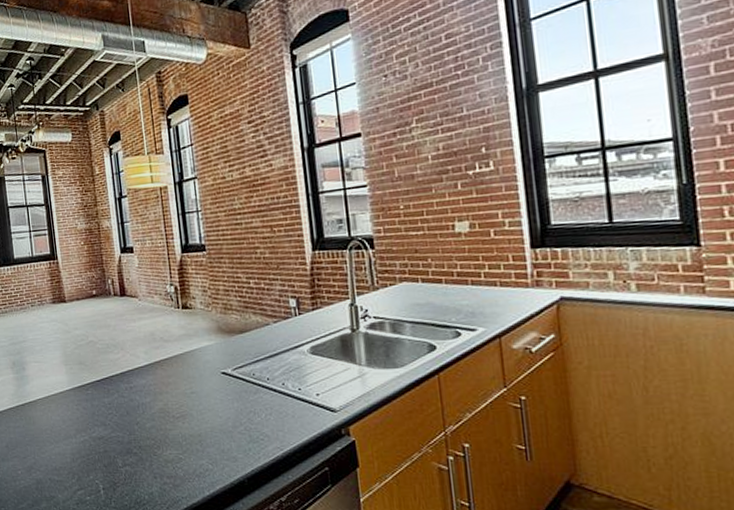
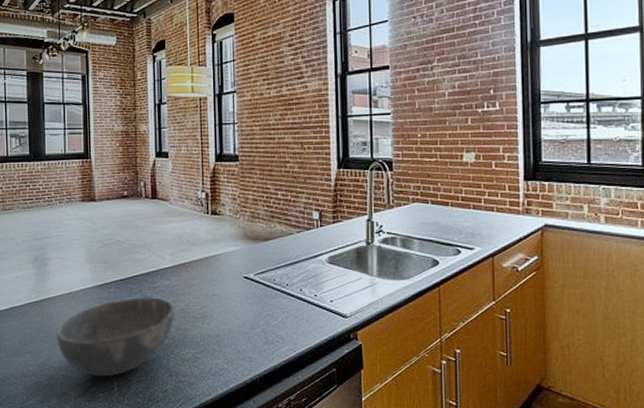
bowl: none [40,396,155,480] -> present [56,296,175,377]

